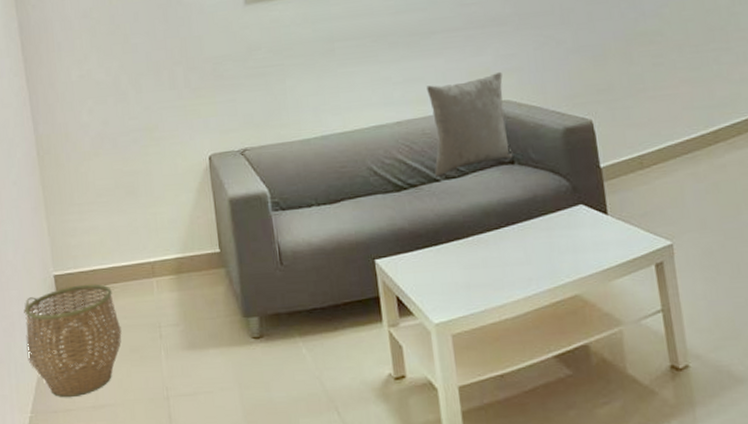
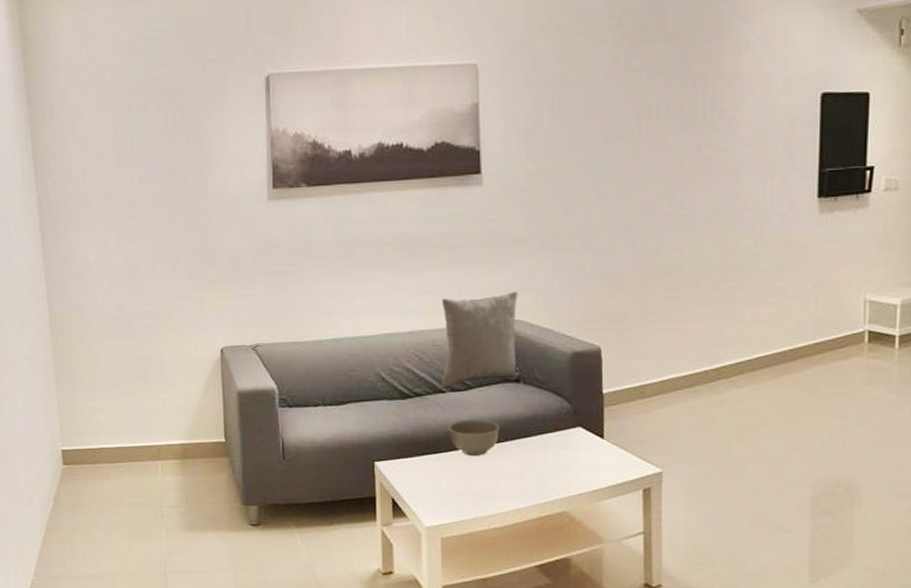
basket: present [25,283,122,397] -> none [32,461,125,565]
bowl: none [447,205,500,244] -> present [449,419,500,455]

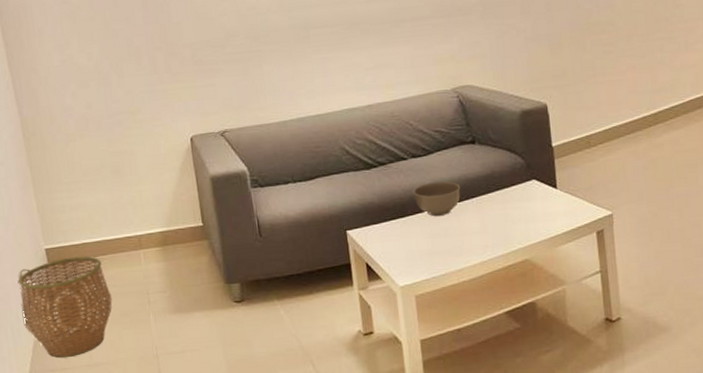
basket: none [32,461,125,565] -> present [18,256,113,358]
pillow: present [441,291,519,389] -> none [396,58,474,156]

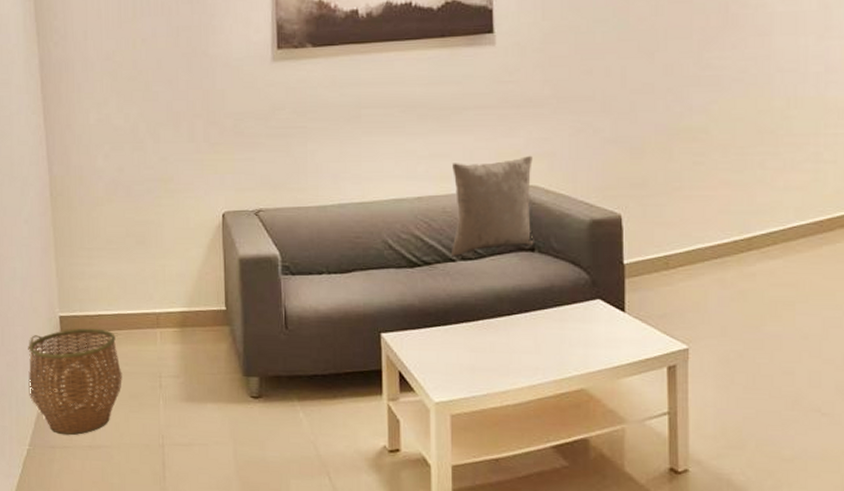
pillow: none [396,58,474,156] -> present [452,155,534,257]
bowl: present [413,181,461,216] -> none [459,290,514,328]

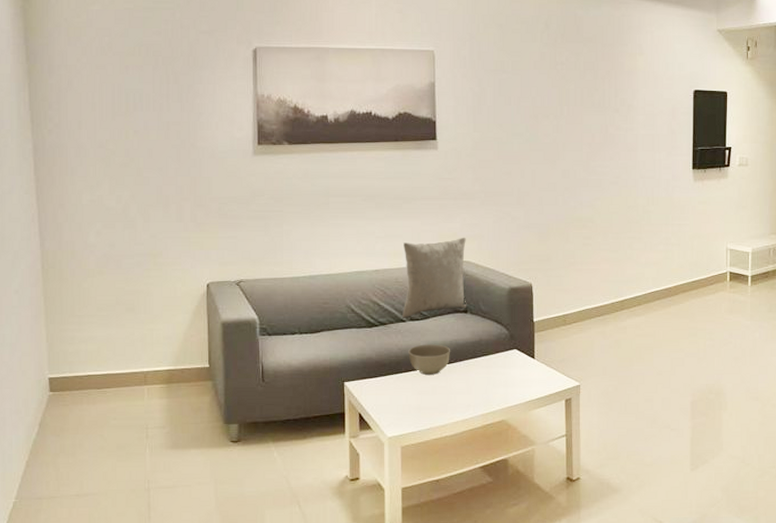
basket: present [29,328,122,435] -> none [16,387,110,486]
bowl: none [459,290,514,328] -> present [408,344,451,375]

